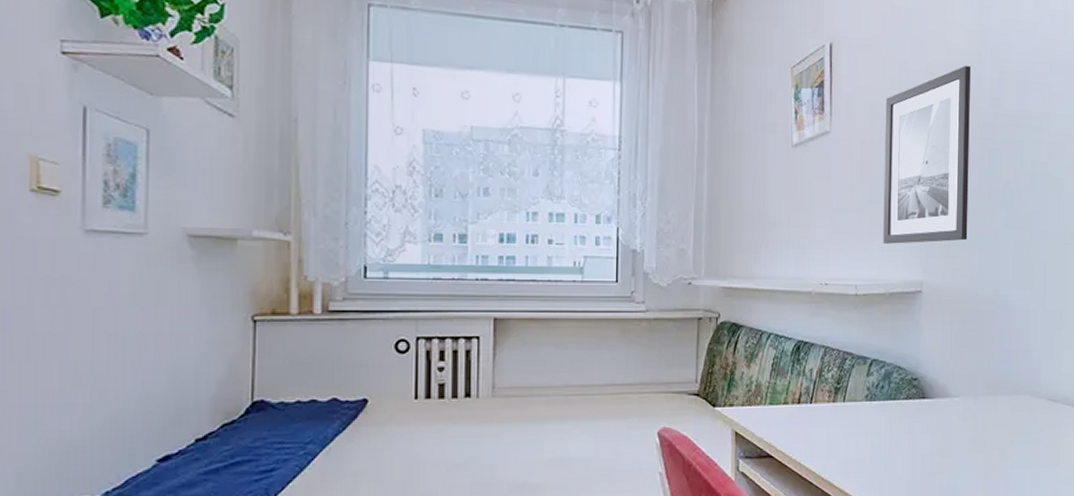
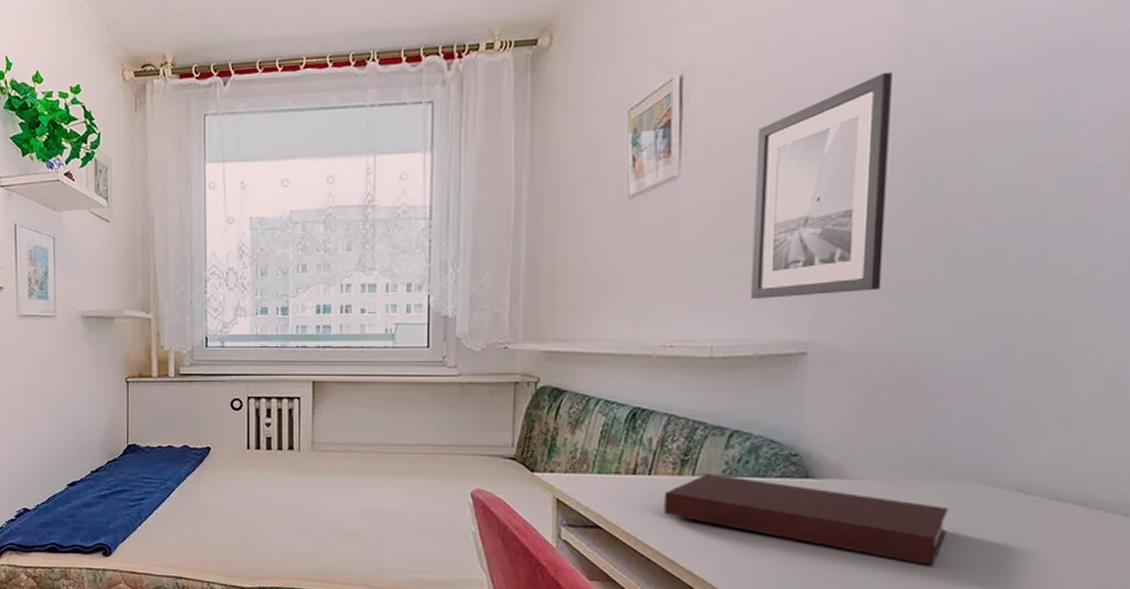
notebook: none [822,399,1012,465] -> present [663,474,949,566]

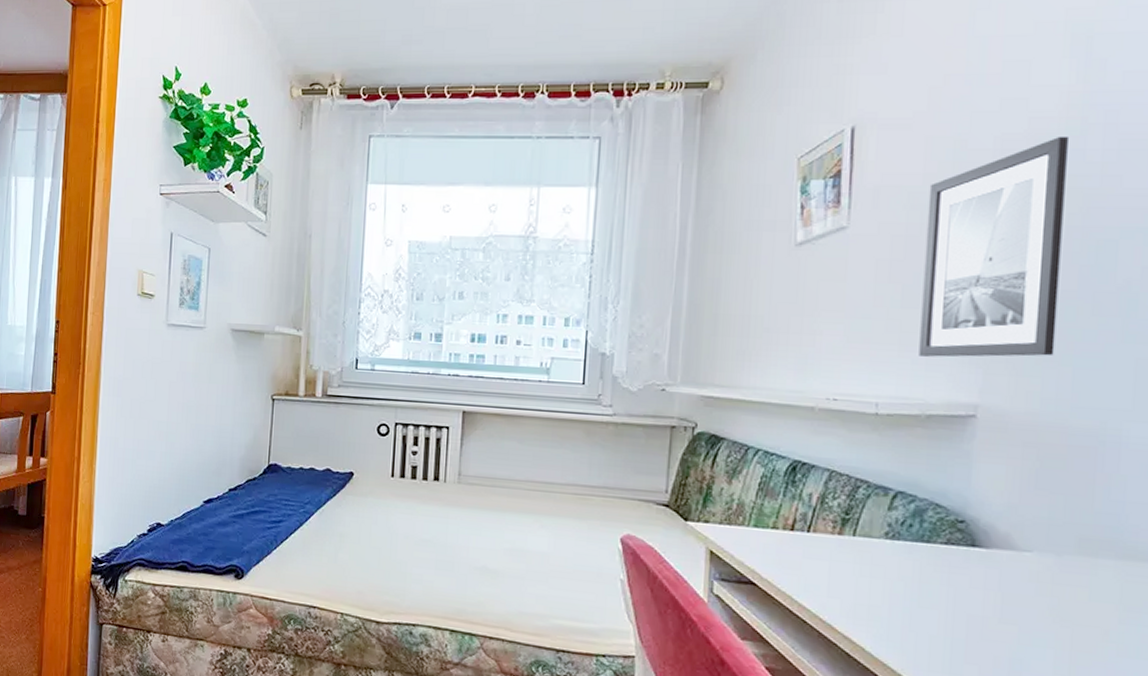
notebook: present [663,474,949,566] -> none [821,535,1124,649]

